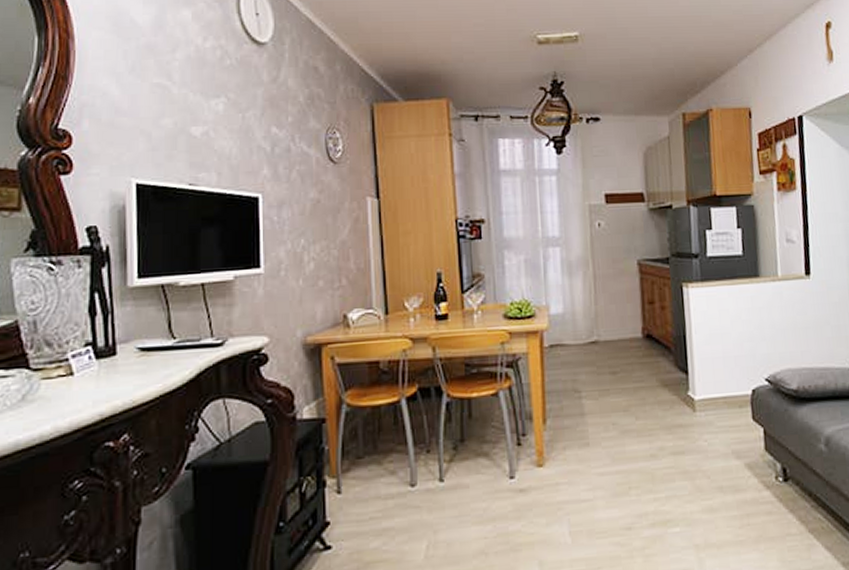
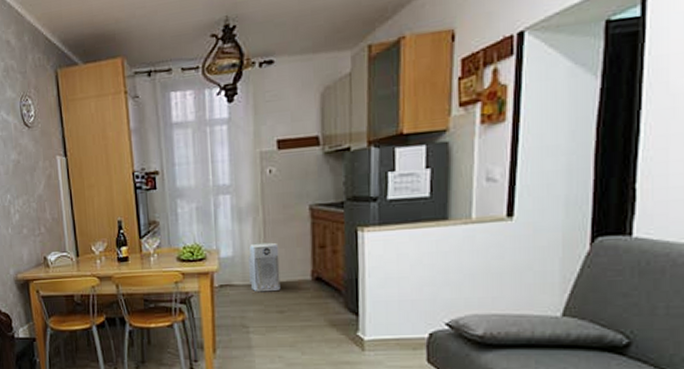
air purifier: none [580,298,613,352] -> present [249,242,281,292]

